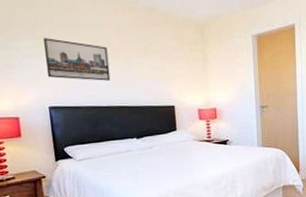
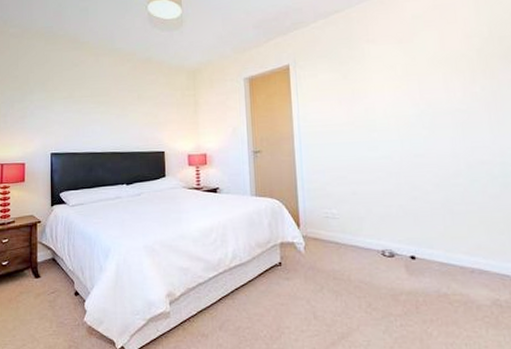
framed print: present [44,38,111,81] -> none [52,90,106,128]

